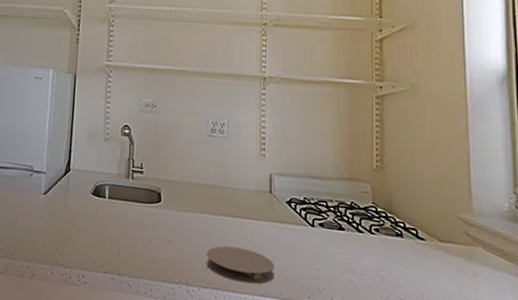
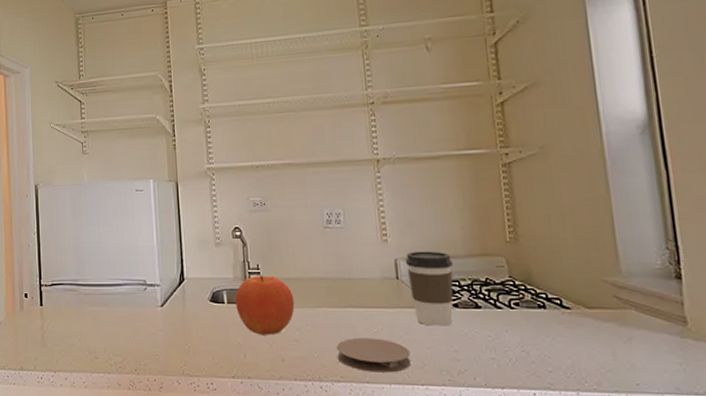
fruit: none [116,174,172,235] -> present [235,276,295,335]
coffee cup: none [279,168,323,244] -> present [405,251,454,326]

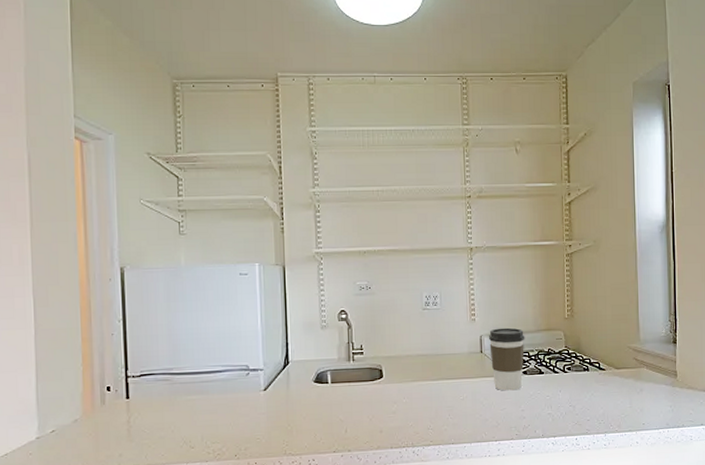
fruit: present [235,276,295,335] -> none [339,355,394,411]
coaster: present [336,337,411,373] -> none [428,404,488,435]

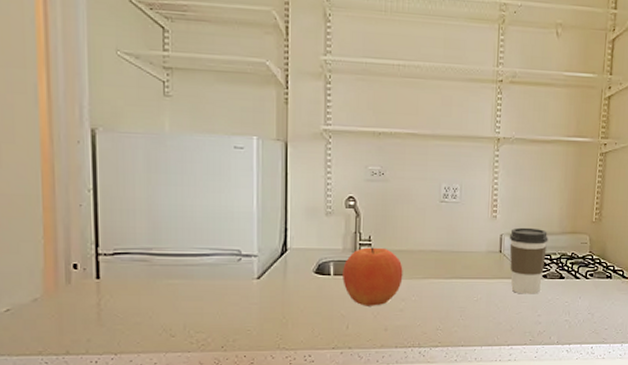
fruit: none [339,355,394,411] -> present [343,247,403,306]

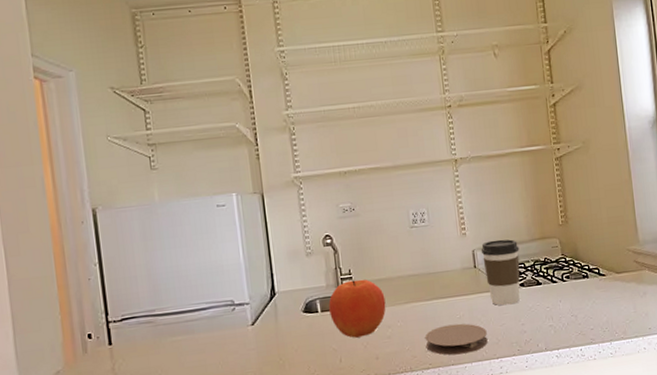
coaster: none [437,306,502,337] -> present [424,323,488,355]

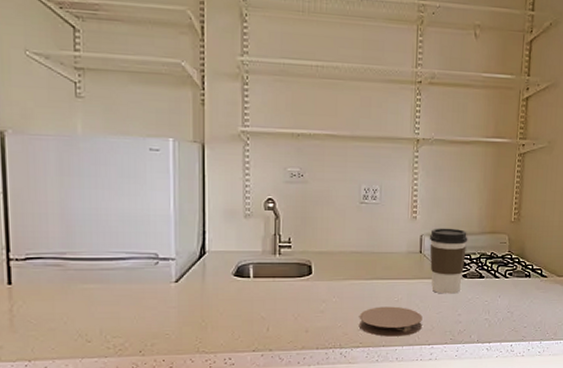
fruit: present [328,279,386,338] -> none [262,249,323,308]

